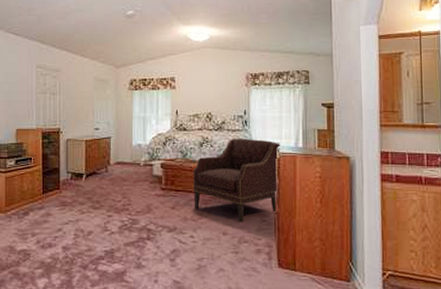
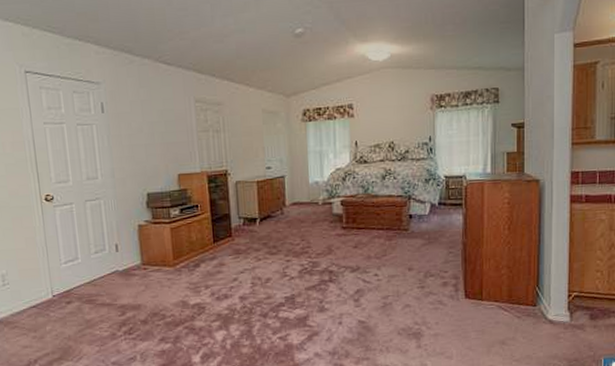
armchair: present [193,138,280,222] -> none [376,167,468,256]

